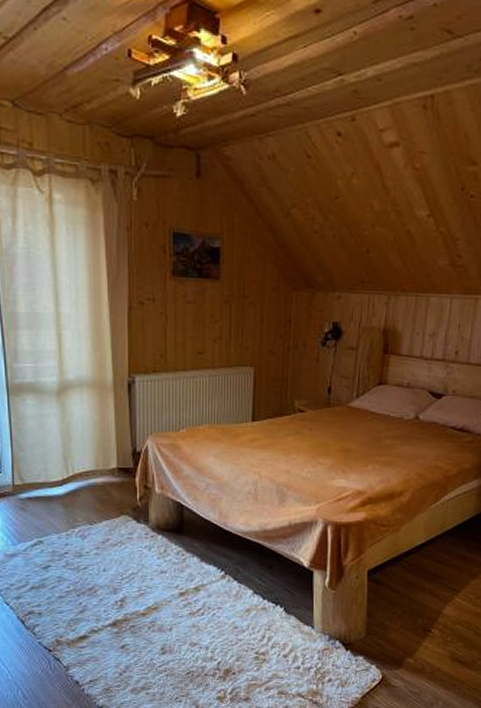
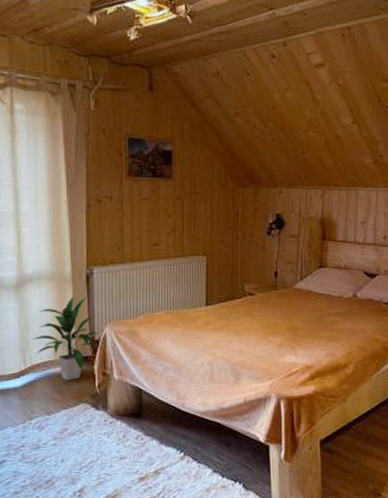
indoor plant: none [73,405,142,491] -> present [31,296,101,380]

